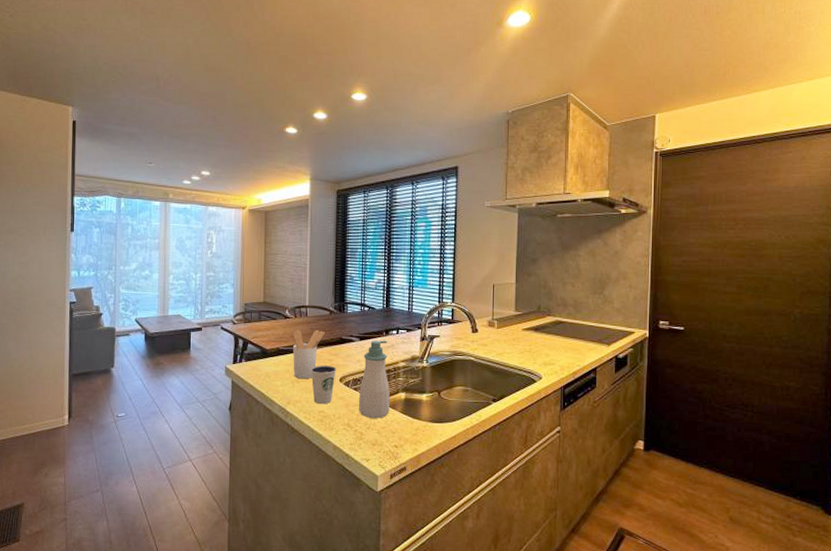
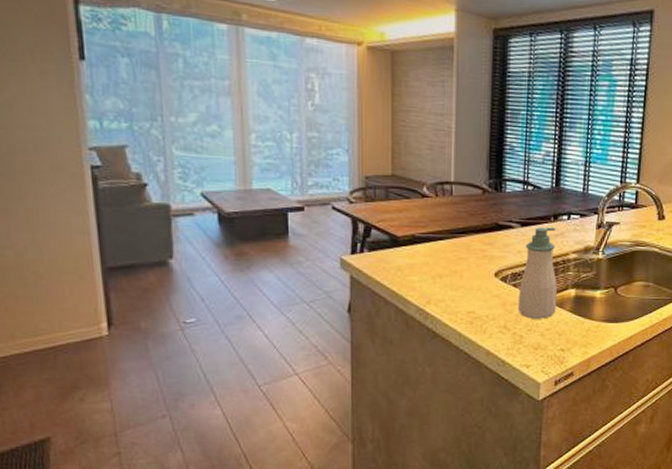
utensil holder: present [292,329,325,379] -> none [432,212,476,274]
dixie cup: present [311,365,336,405] -> none [457,256,491,304]

